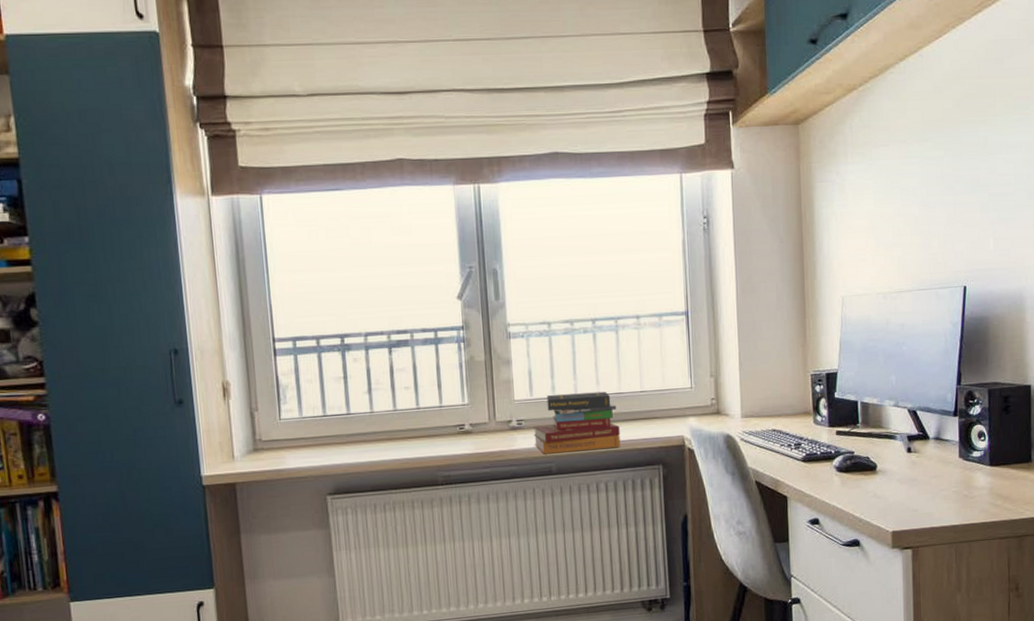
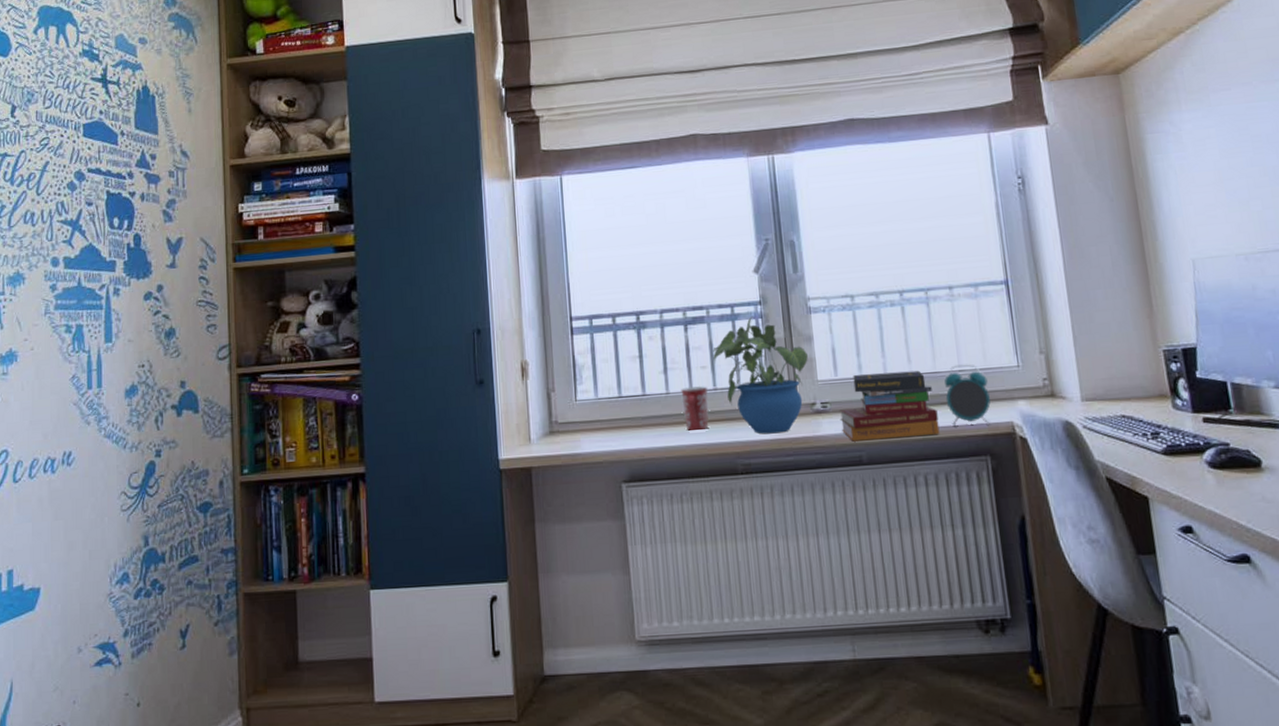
mug: none [385,405,412,447] -> present [681,386,709,431]
potted plant: none [416,339,506,449] -> present [713,315,808,434]
alarm clock: none [627,385,666,440] -> present [944,364,991,426]

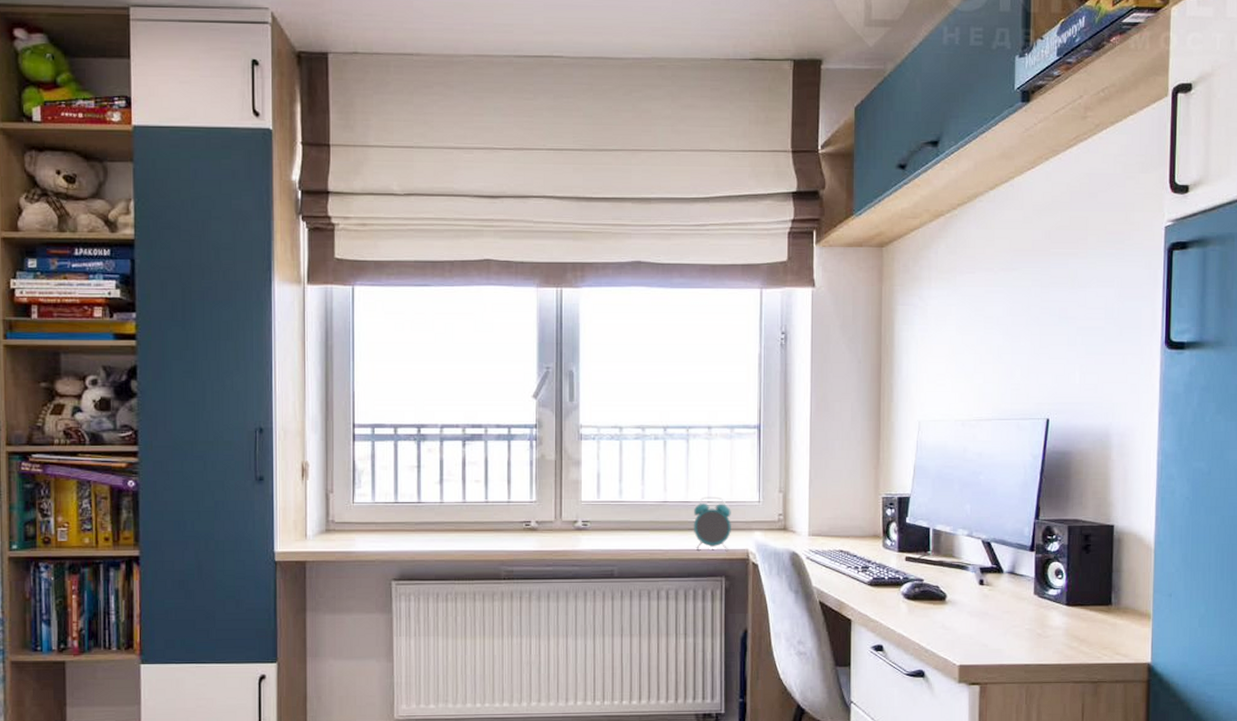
mug: present [681,386,709,431] -> none [454,498,480,539]
potted plant: present [713,315,808,434] -> none [488,437,575,546]
books: present [839,370,940,442] -> none [597,498,684,557]

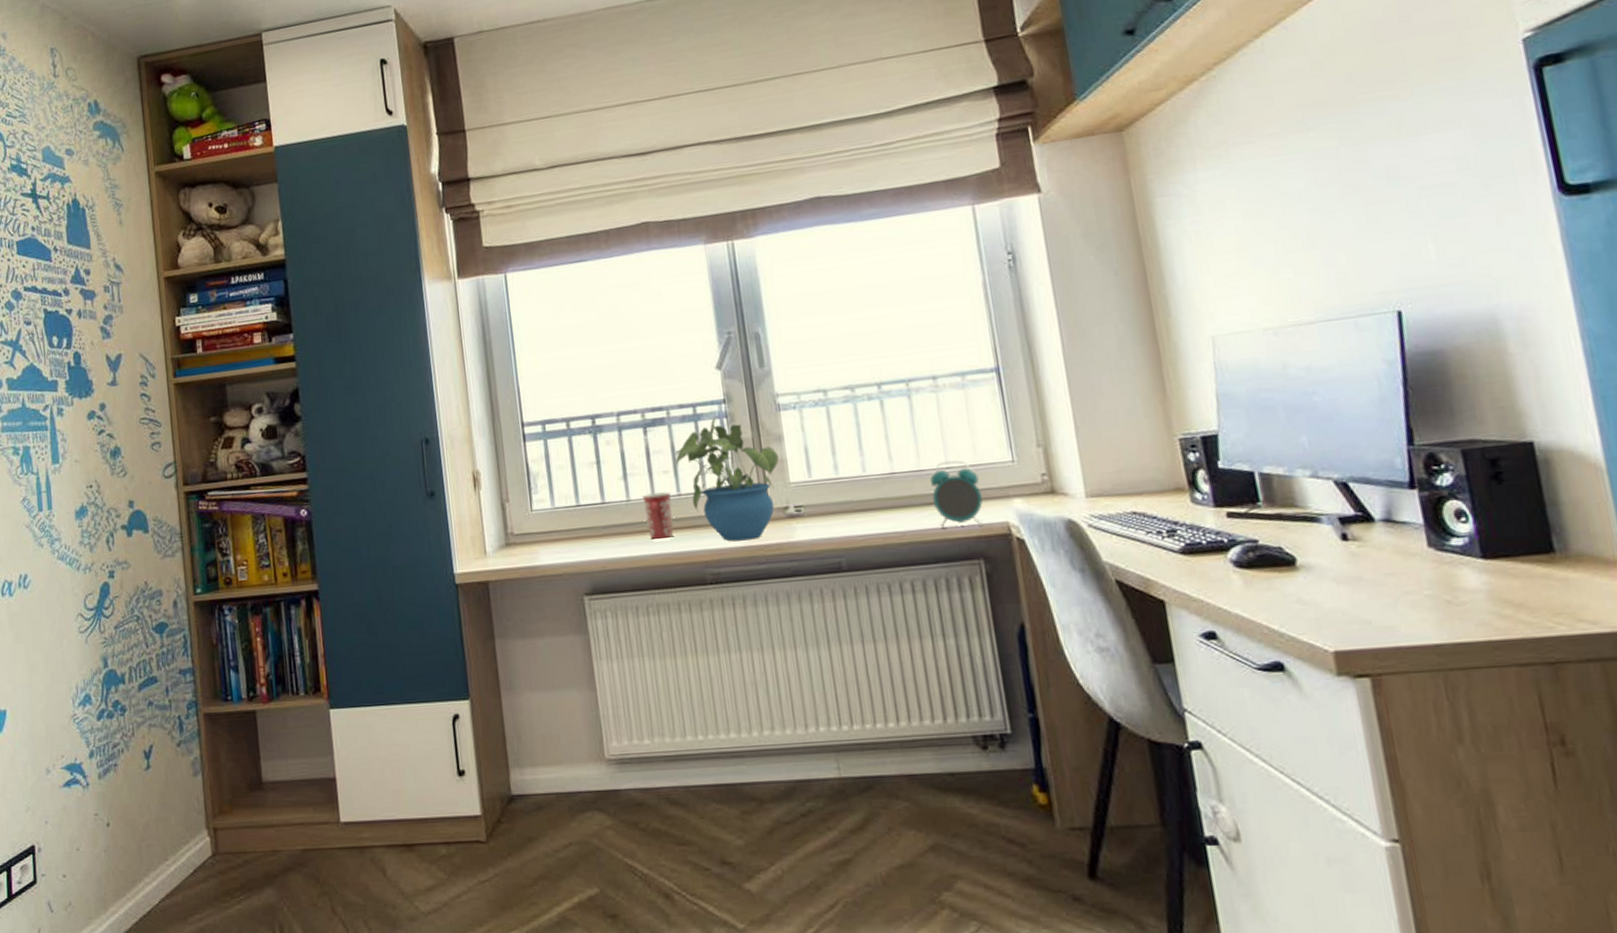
mug: none [454,498,480,539] -> present [642,492,674,540]
potted plant: none [488,437,575,546] -> present [675,415,779,542]

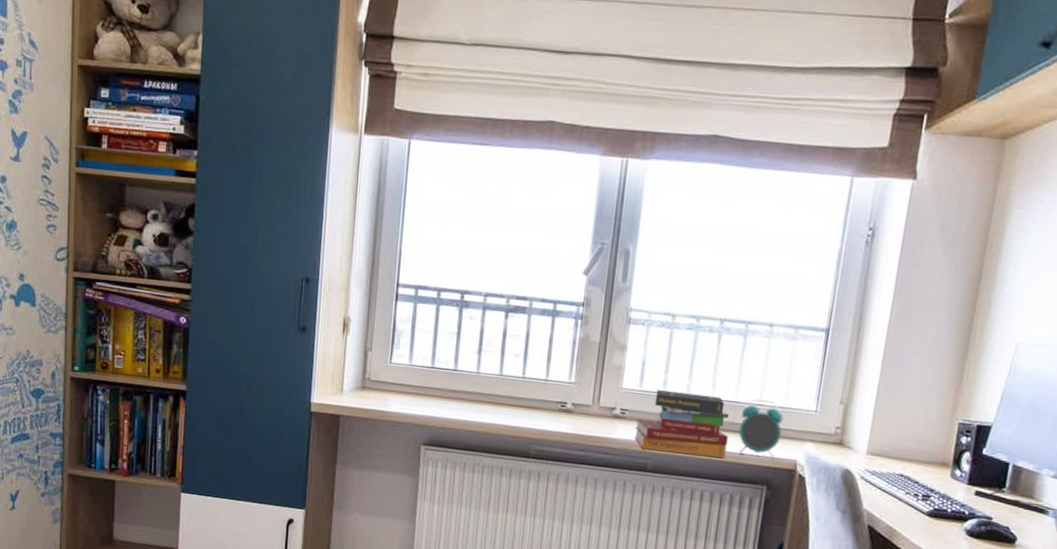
mug: present [642,492,674,540] -> none [489,370,517,413]
potted plant: present [675,415,779,542] -> none [527,315,618,429]
books: none [814,469,927,547] -> present [635,389,729,458]

